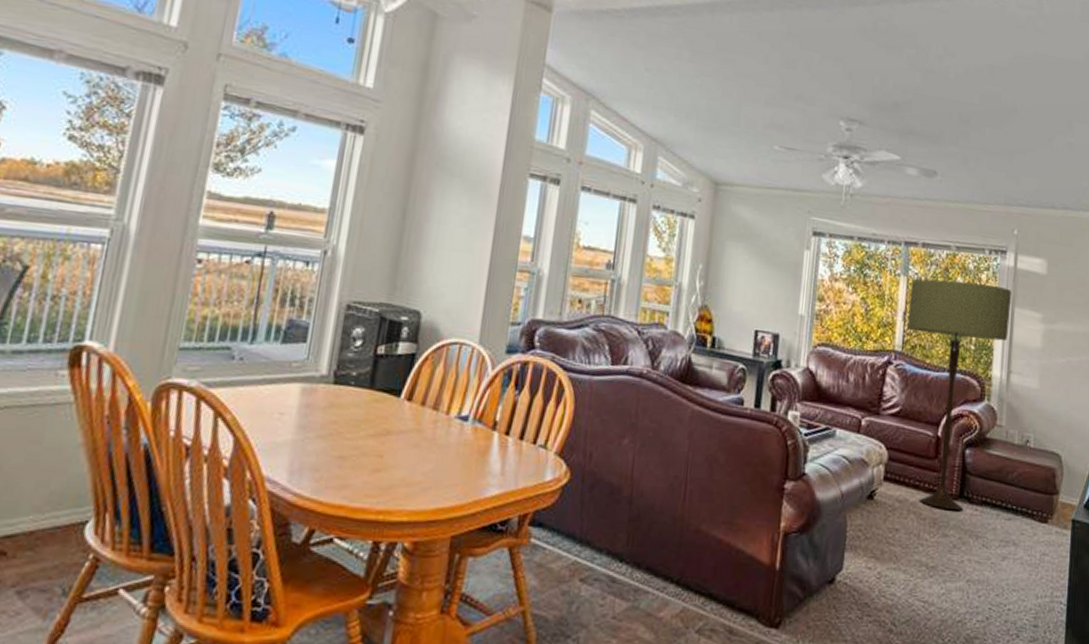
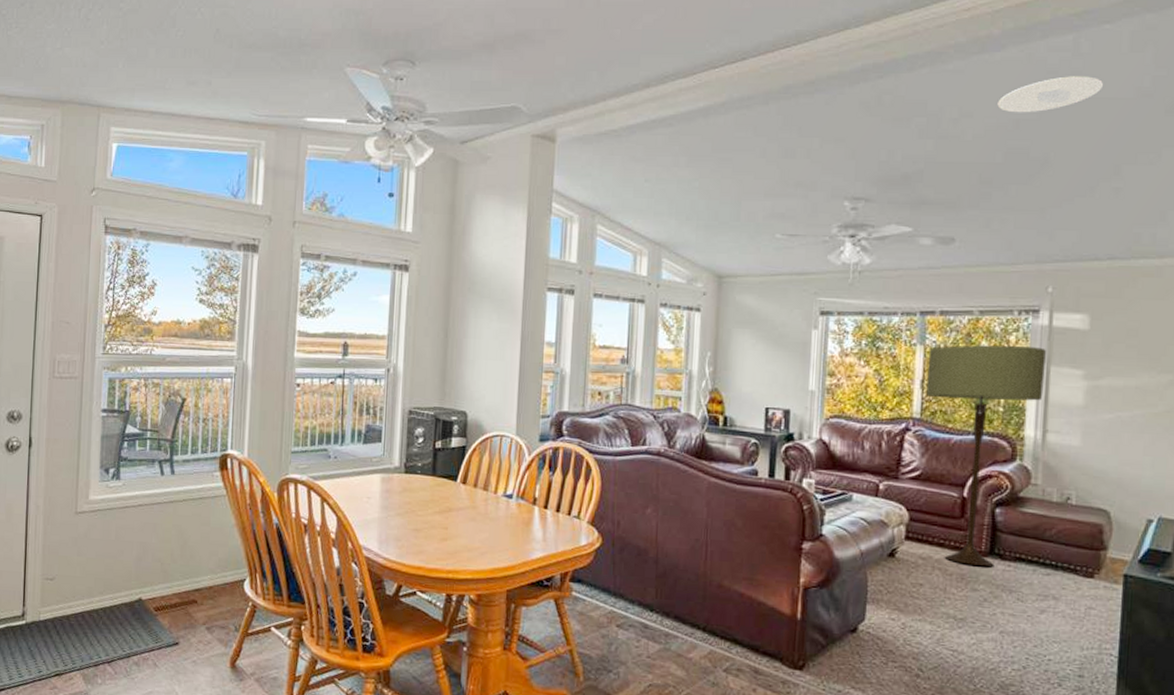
recessed light: none [976,32,1060,62] -> present [997,76,1103,113]

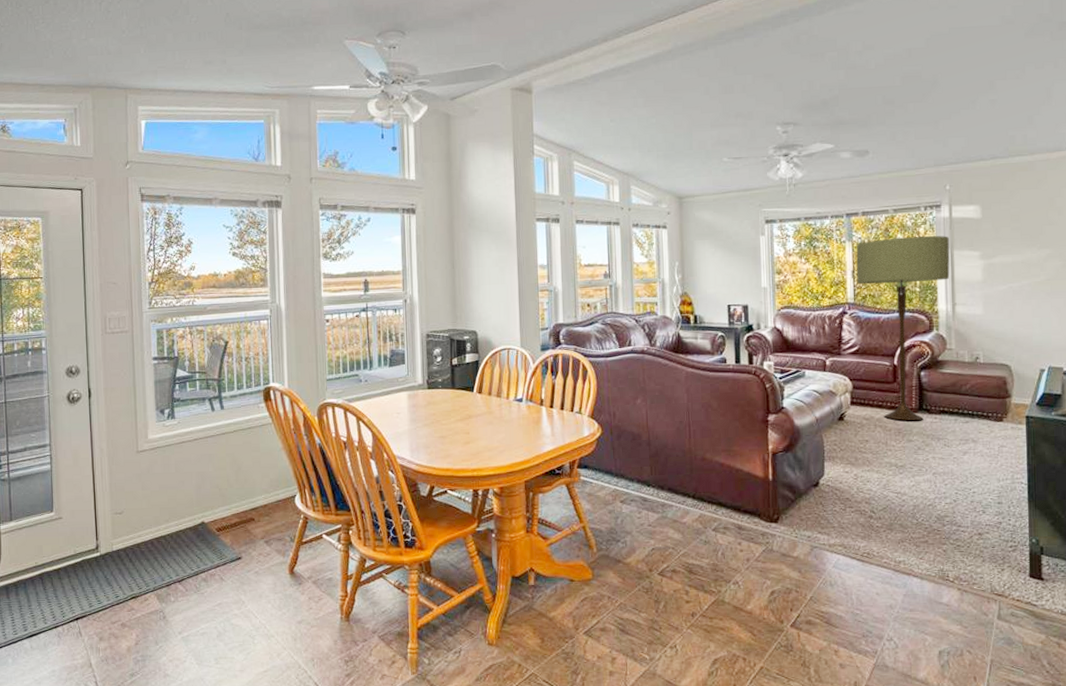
recessed light: present [997,76,1103,113] -> none [893,9,974,44]

